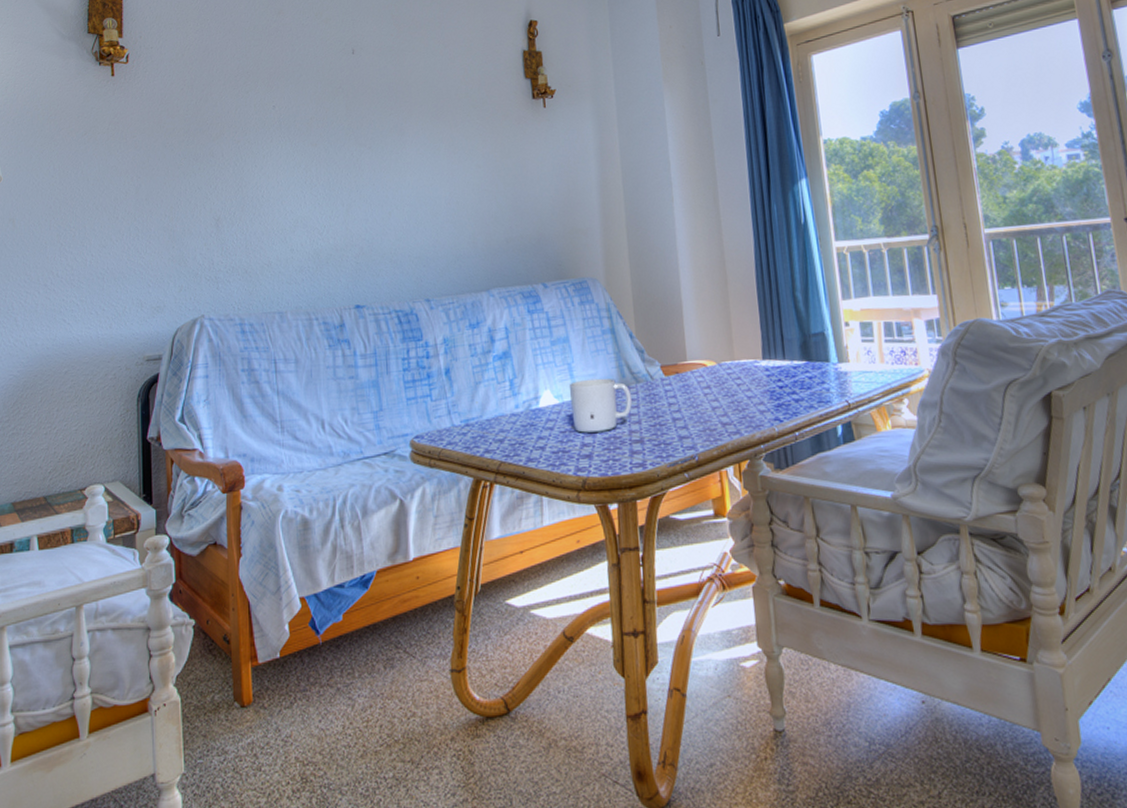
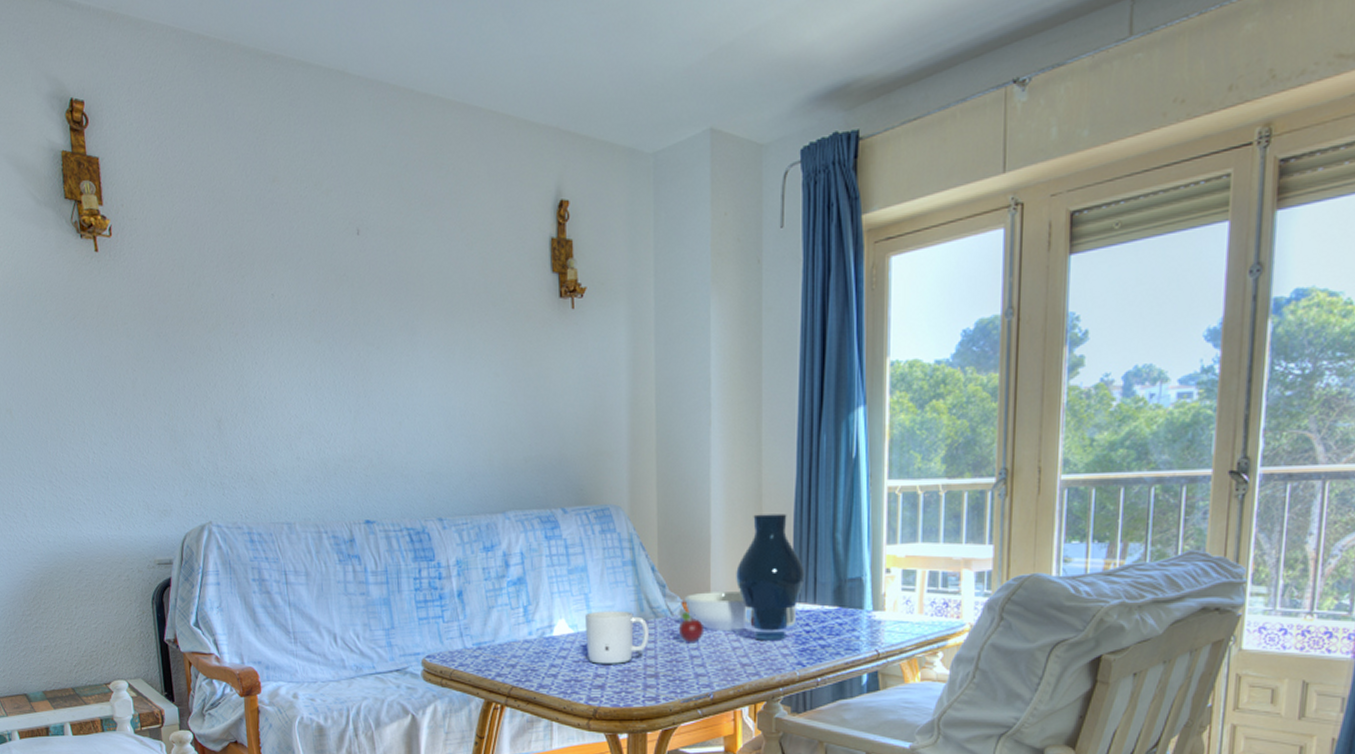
fruit: none [657,371,685,406] -> present [678,607,705,643]
bowl: none [663,352,722,392] -> present [685,592,745,632]
vase: none [708,277,773,400] -> present [736,514,805,642]

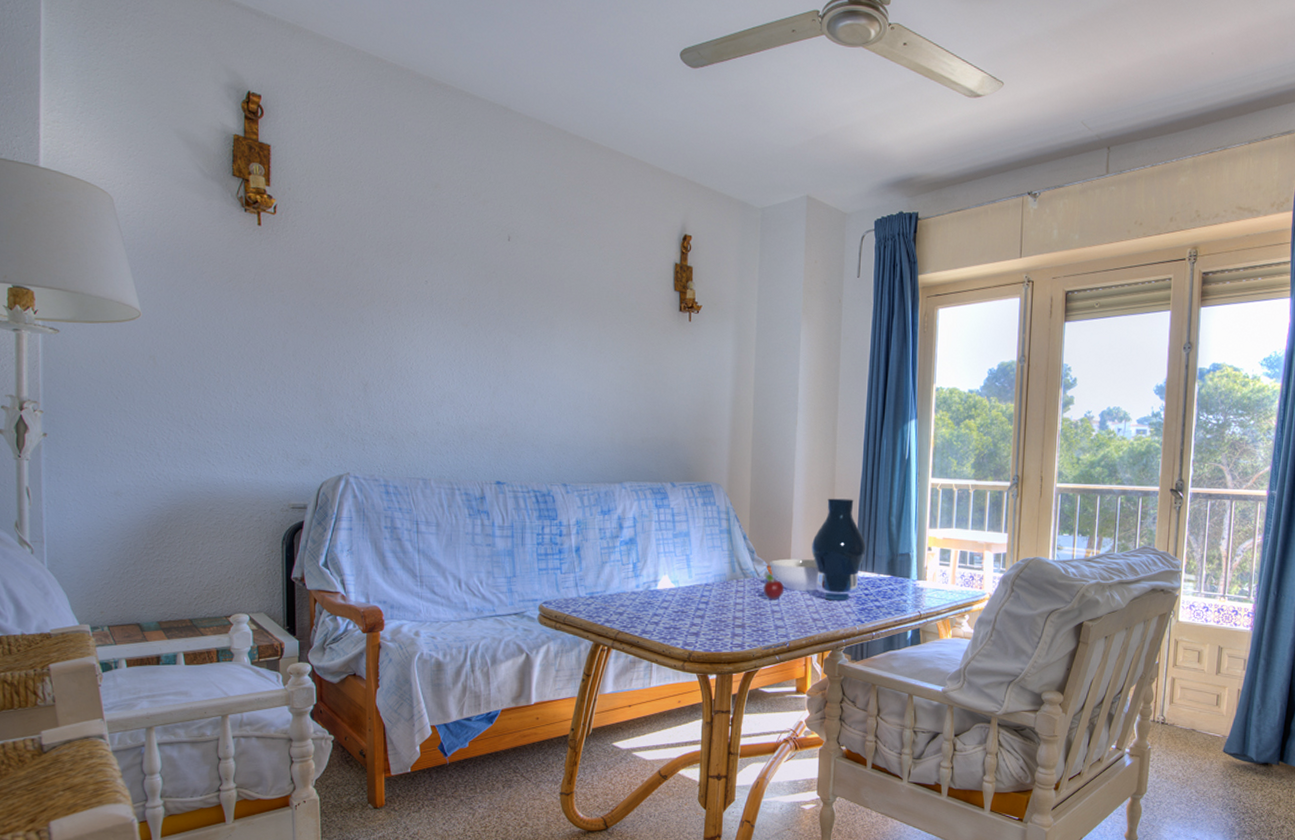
mug: present [584,610,650,664] -> none [685,570,740,615]

